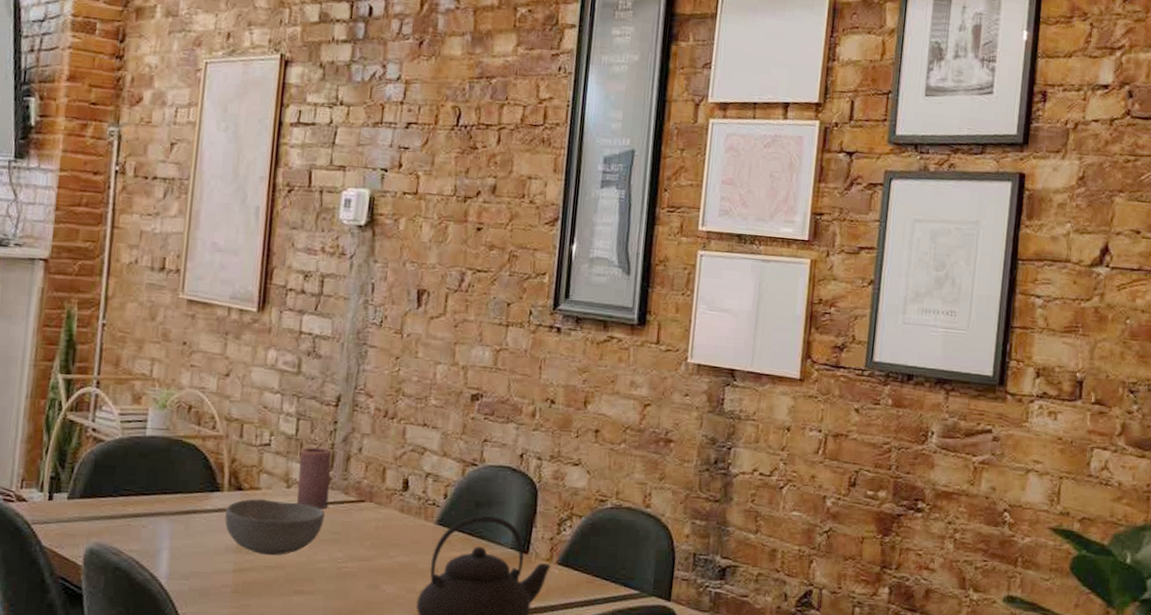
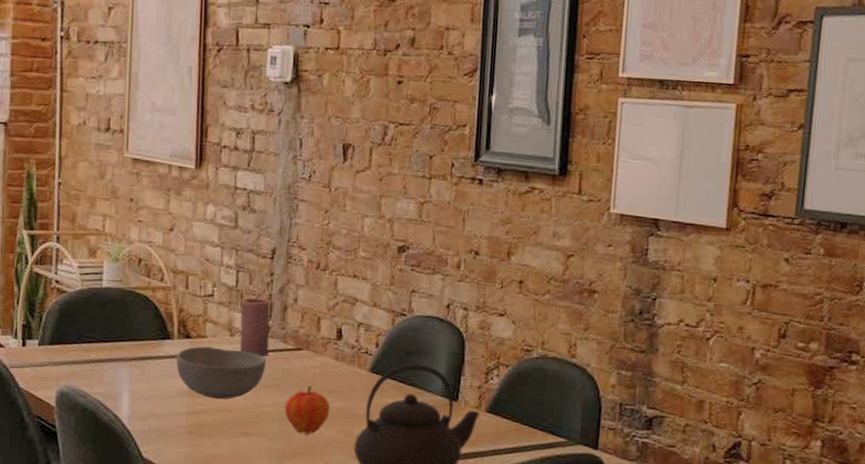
fruit: none [342,540,393,592] -> present [284,386,330,435]

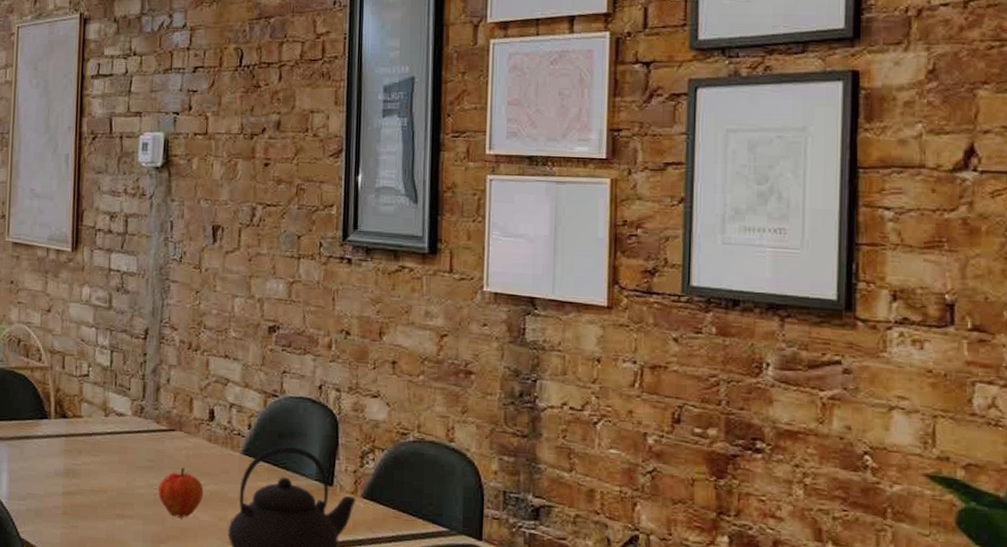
bowl: present [176,346,266,400] -> none [53,426,140,481]
candle: present [239,297,270,357] -> none [114,377,143,437]

